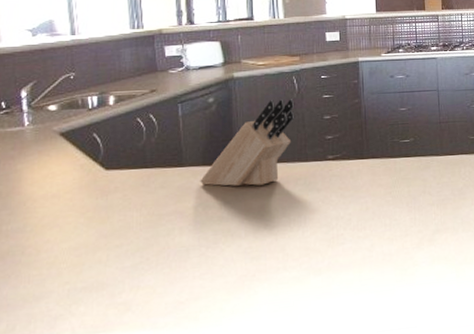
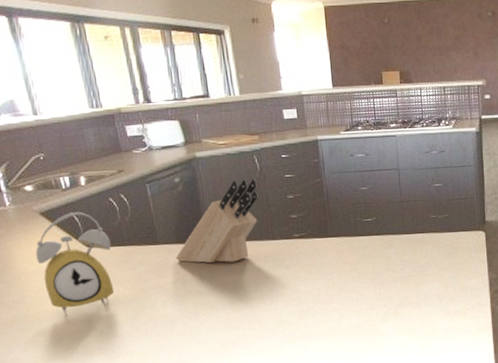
alarm clock: none [47,132,132,245] -> present [35,211,115,315]

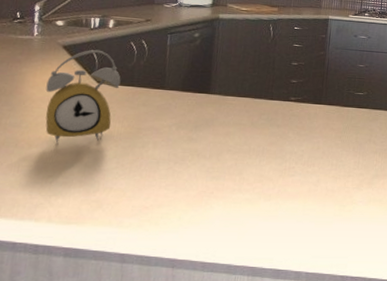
knife block: present [175,178,260,263] -> none [177,42,269,115]

